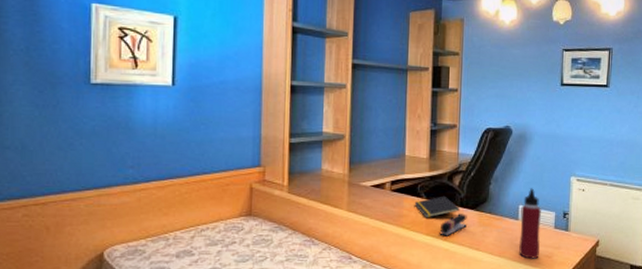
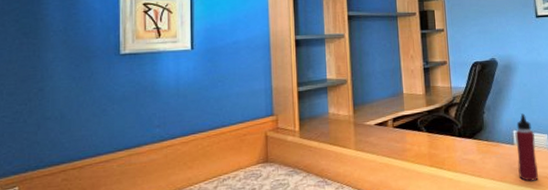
notepad: present [414,195,460,218] -> none [416,128,459,151]
stapler: present [439,214,467,236] -> none [442,143,467,166]

